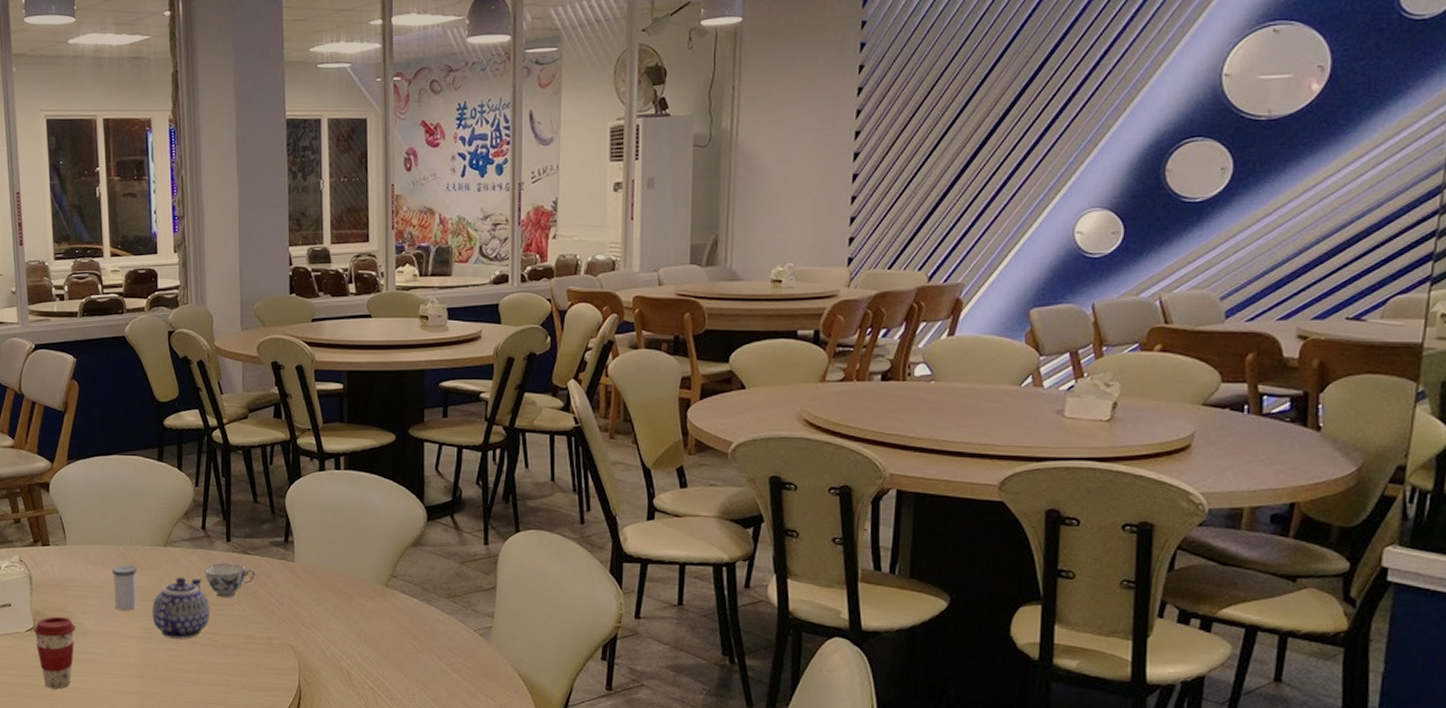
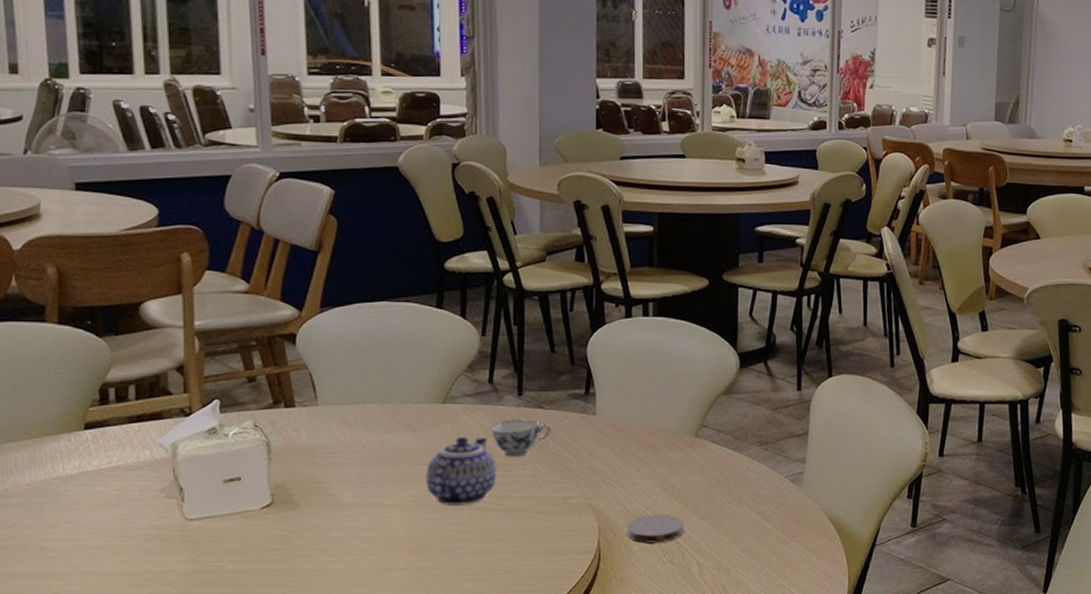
coffee cup: present [33,616,75,689] -> none [271,488,327,573]
salt shaker: present [113,565,137,611] -> none [377,425,408,478]
coaster: none [324,658,378,687] -> present [627,514,685,543]

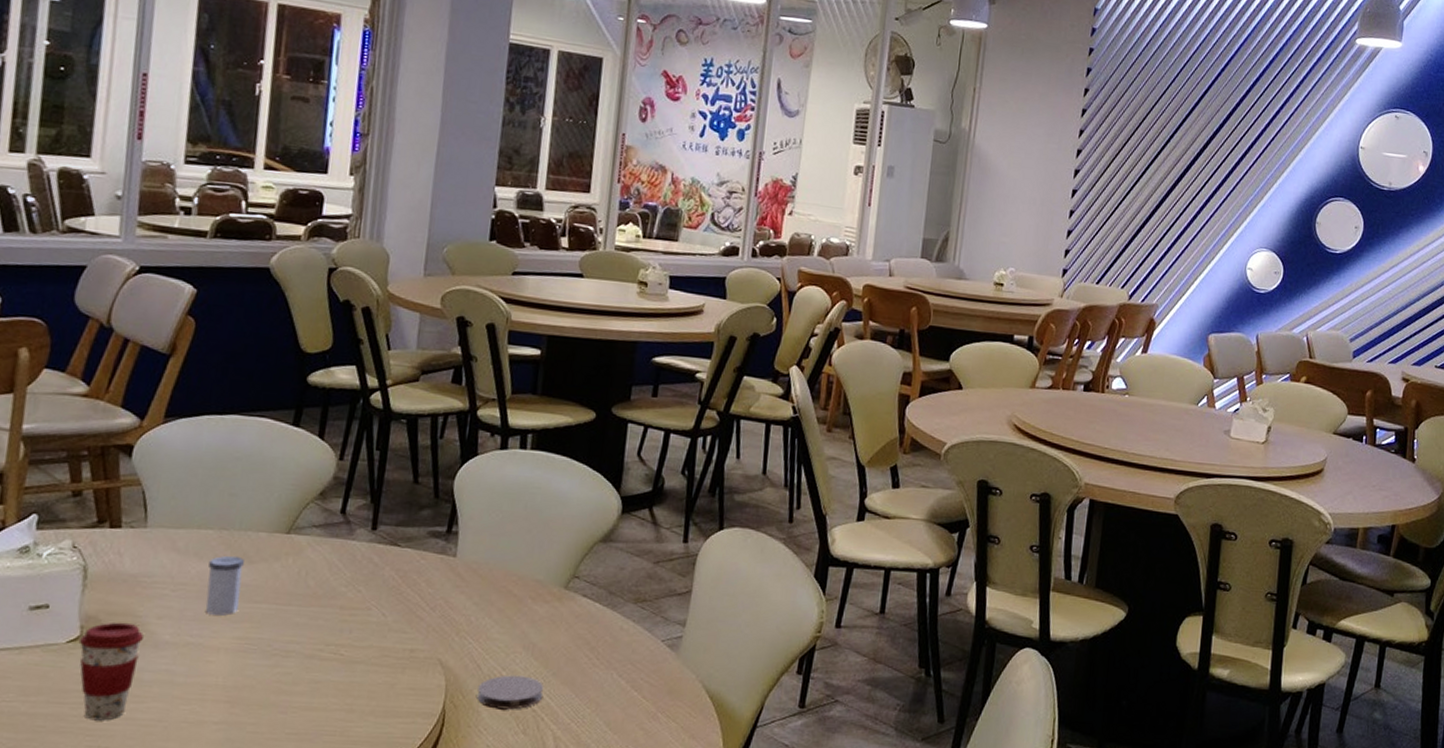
coffee cup: none [271,488,327,573] -> present [78,622,143,721]
salt shaker: none [377,425,408,478] -> present [205,555,244,616]
teapot: present [426,436,497,505] -> none [257,572,339,653]
teacup: present [491,419,551,458] -> none [337,556,405,601]

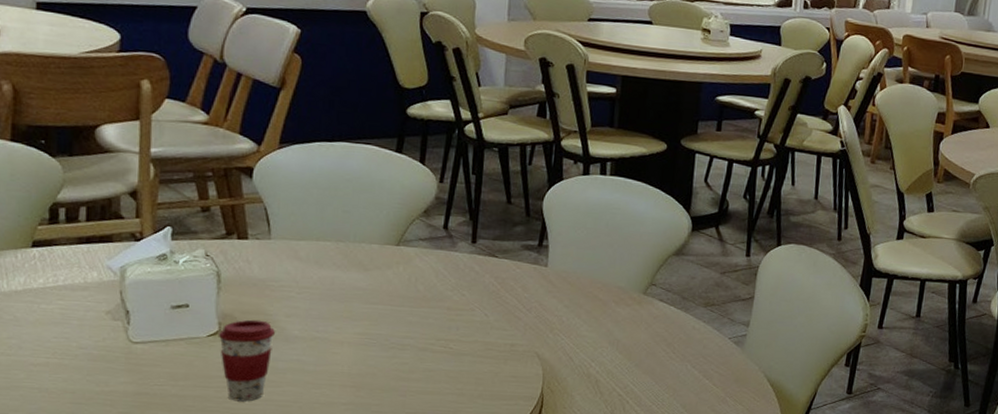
salt shaker: present [205,555,244,616] -> none [328,264,360,315]
coaster: present [477,675,545,710] -> none [570,366,629,394]

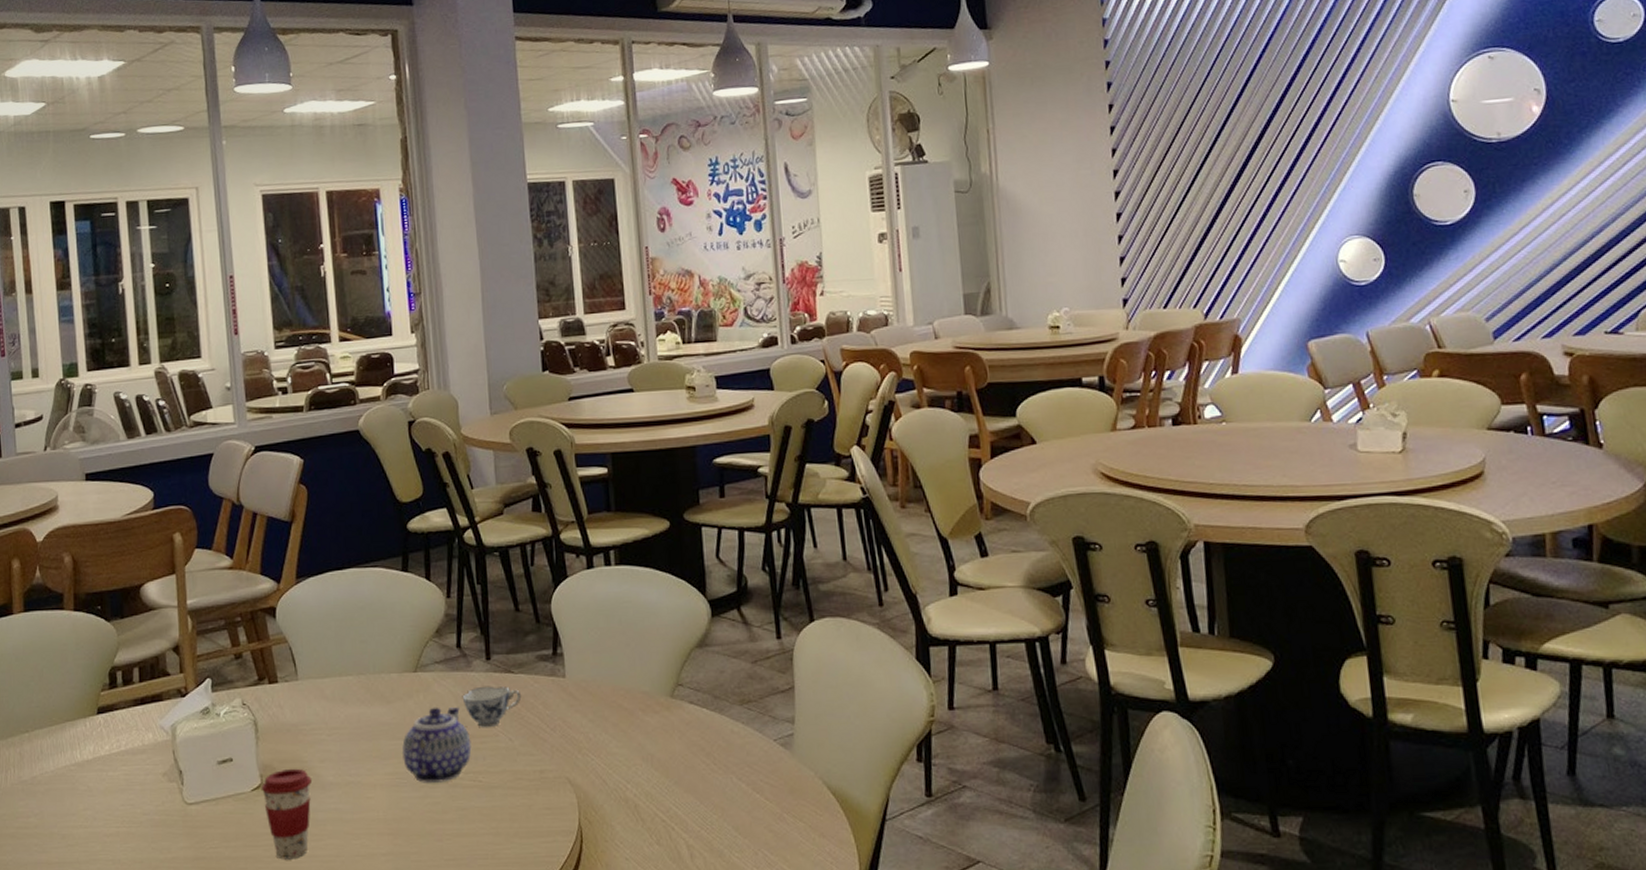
teapot: none [375,279,447,346] -> present [402,707,472,783]
teacup: none [442,265,503,303] -> present [462,686,522,728]

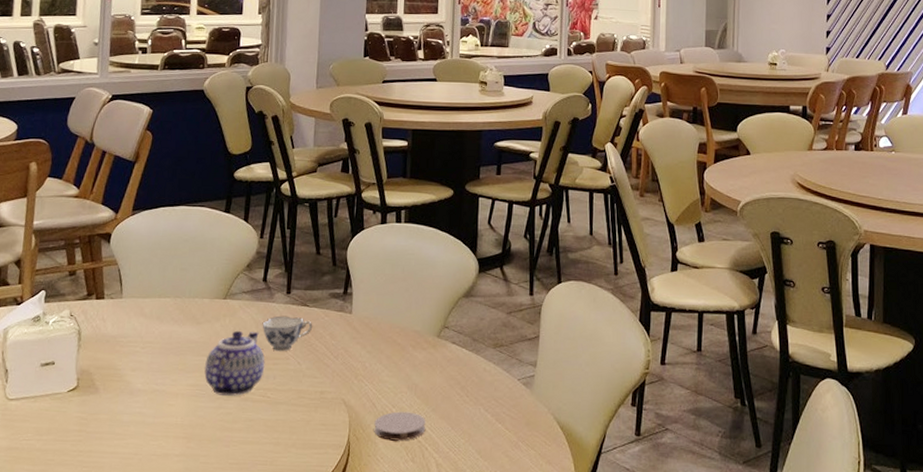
coffee cup: present [261,768,311,860] -> none [76,374,122,455]
coaster: none [607,787,670,822] -> present [374,411,426,441]

